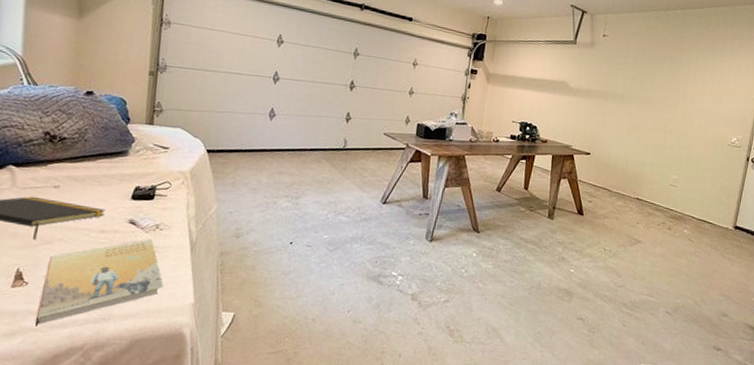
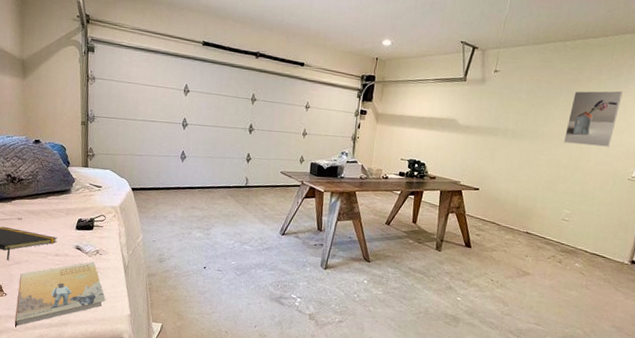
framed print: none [669,58,720,113] -> present [564,90,623,147]

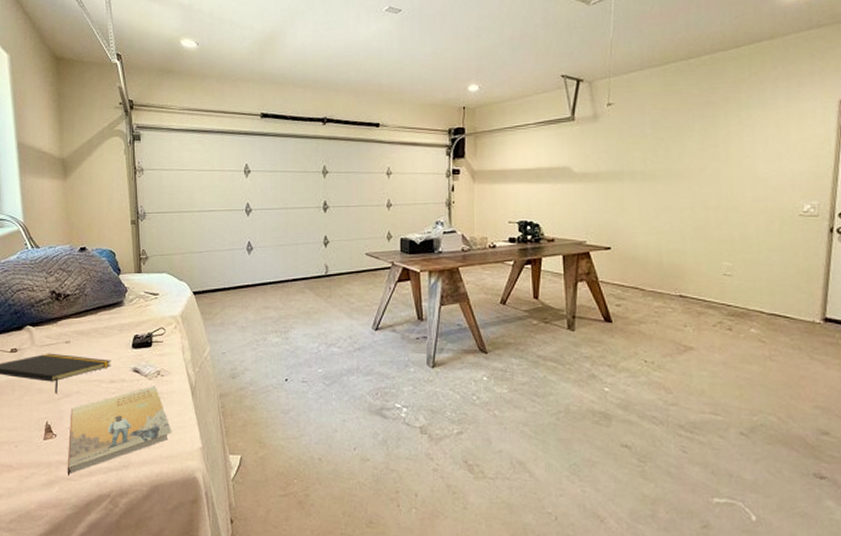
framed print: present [564,90,623,147] -> none [708,108,772,180]

